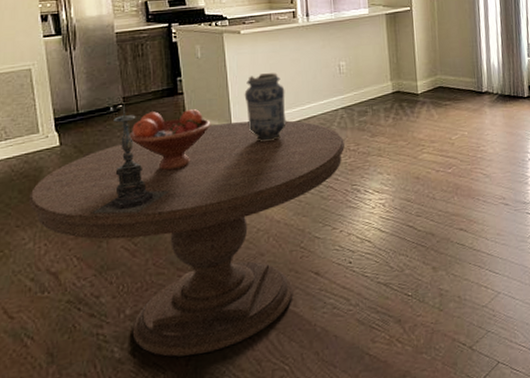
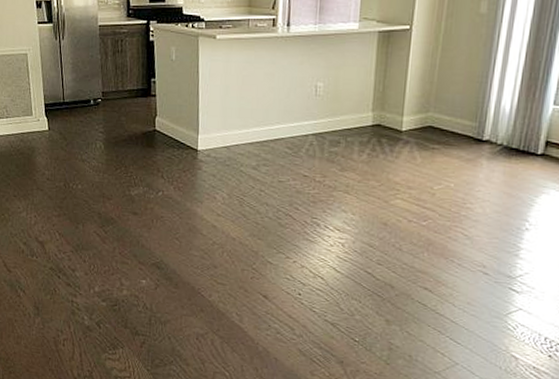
dining table: present [28,120,345,357] -> none [23,132,310,342]
candle holder: present [92,105,170,215] -> none [72,100,137,204]
fruit bowl: present [129,109,211,171] -> none [106,110,180,170]
vase: present [244,73,287,142] -> none [213,85,255,158]

